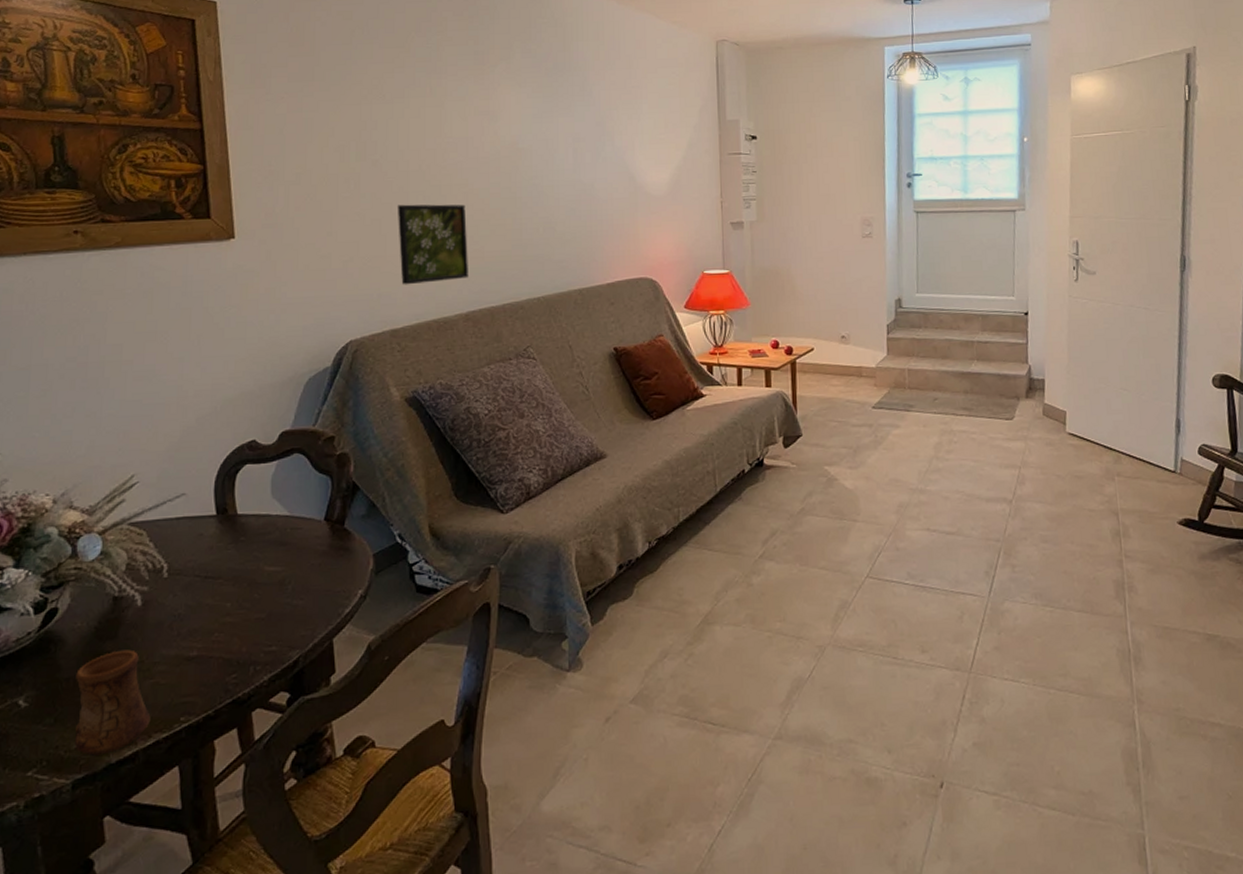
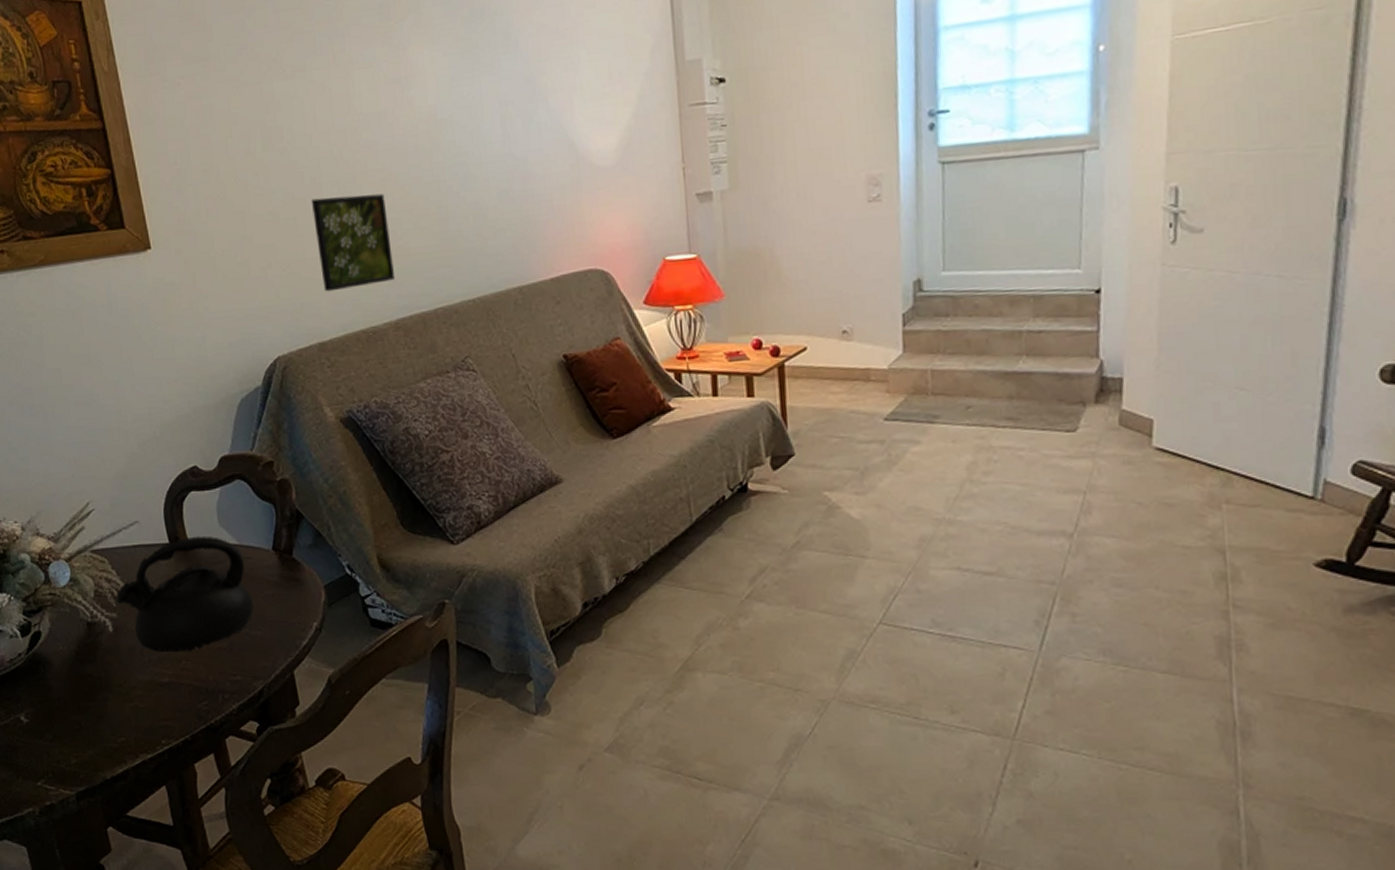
cup: present [74,649,151,756] -> none [65,673,136,771]
teapot: none [150,507,299,626] -> present [116,535,254,653]

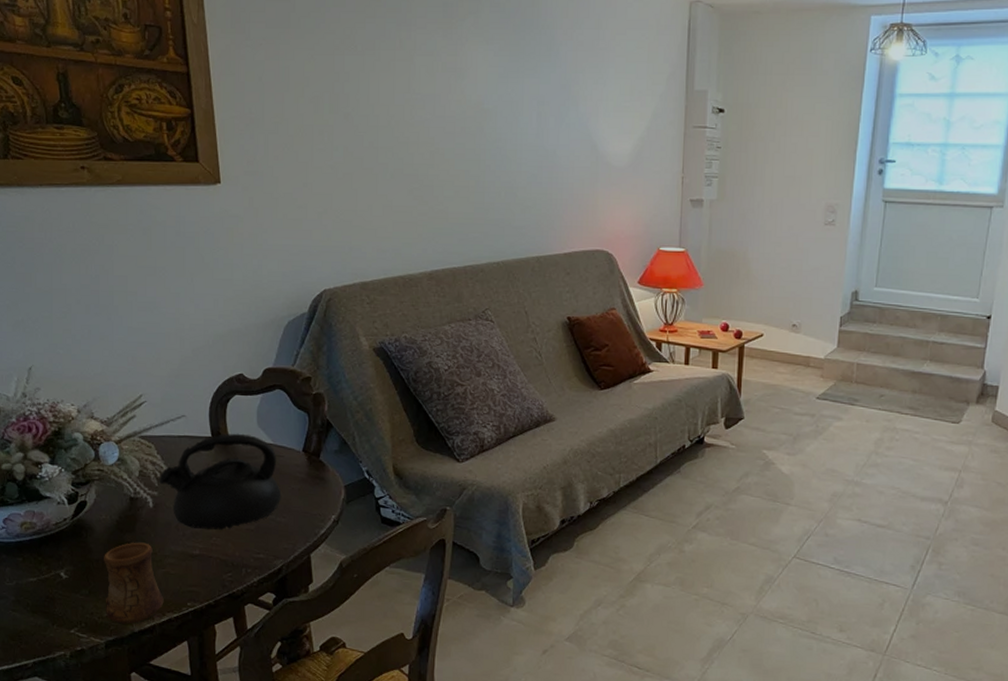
cup: none [65,673,136,771] -> present [104,542,164,625]
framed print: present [310,193,395,292] -> none [367,160,433,240]

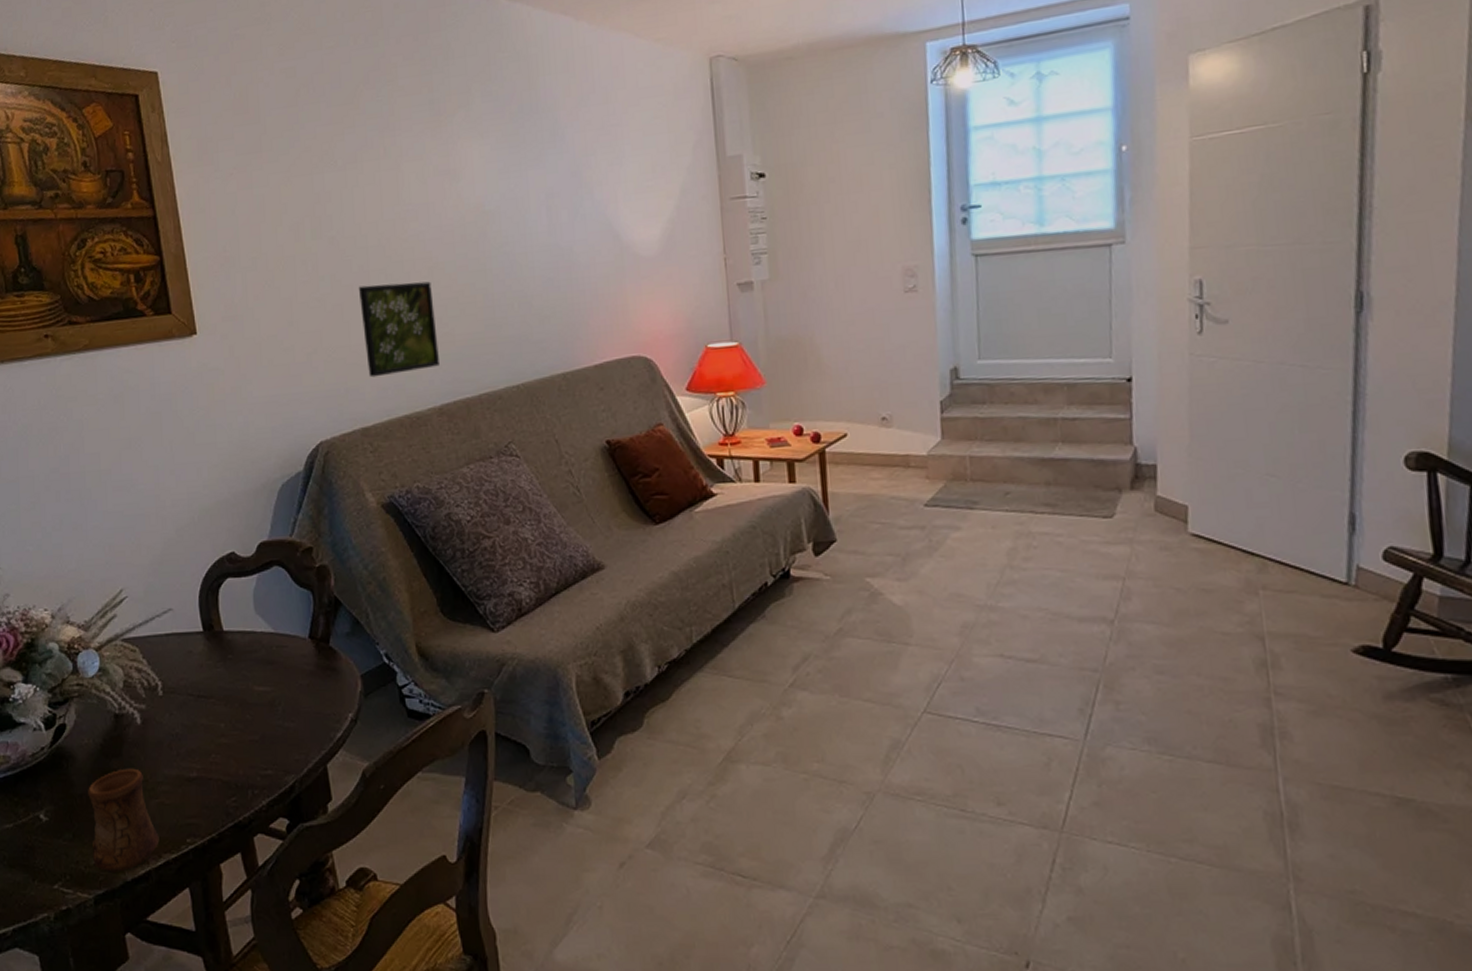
teapot: present [159,433,282,530] -> none [146,623,288,746]
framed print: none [367,160,433,240] -> present [358,281,439,378]

